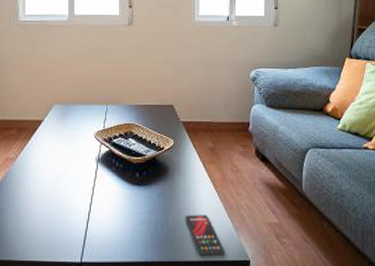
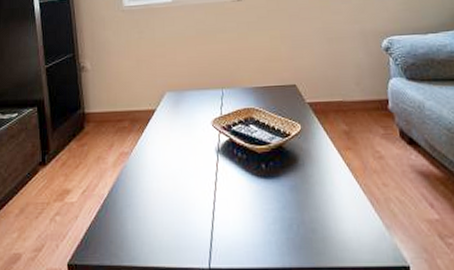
smartphone: present [186,215,225,256] -> none [324,211,378,260]

